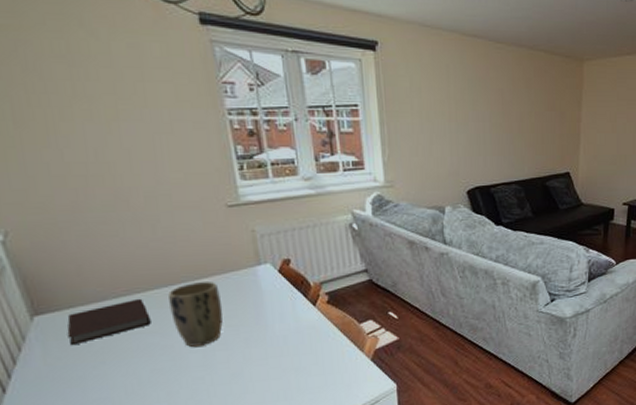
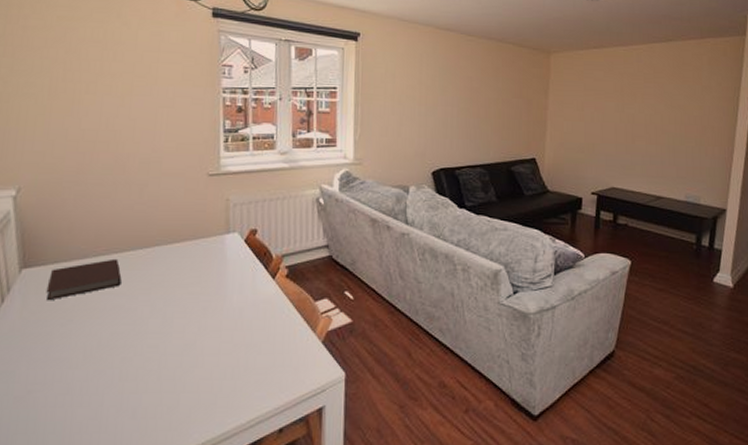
plant pot: present [168,281,223,347] -> none [140,245,188,312]

